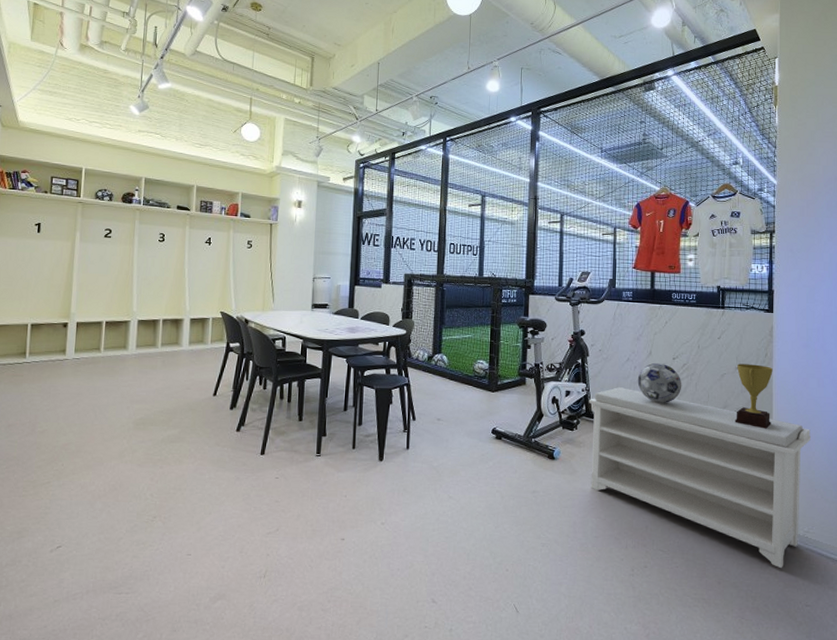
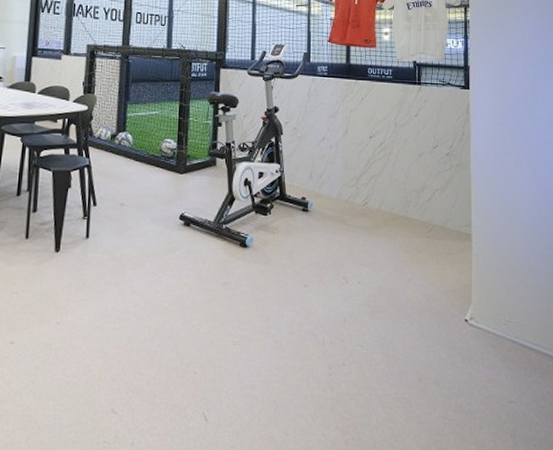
bench: present [588,387,811,569] -> none [282,168,510,363]
soccer ball: present [637,362,682,403] -> none [333,141,379,185]
award: present [735,364,773,429] -> none [433,142,470,212]

